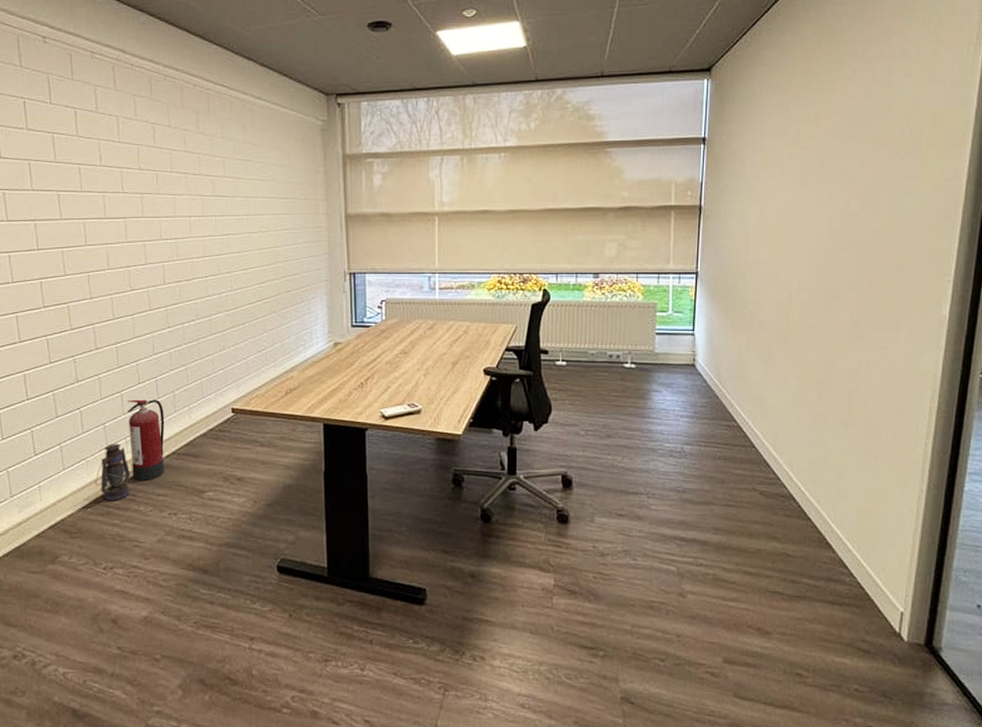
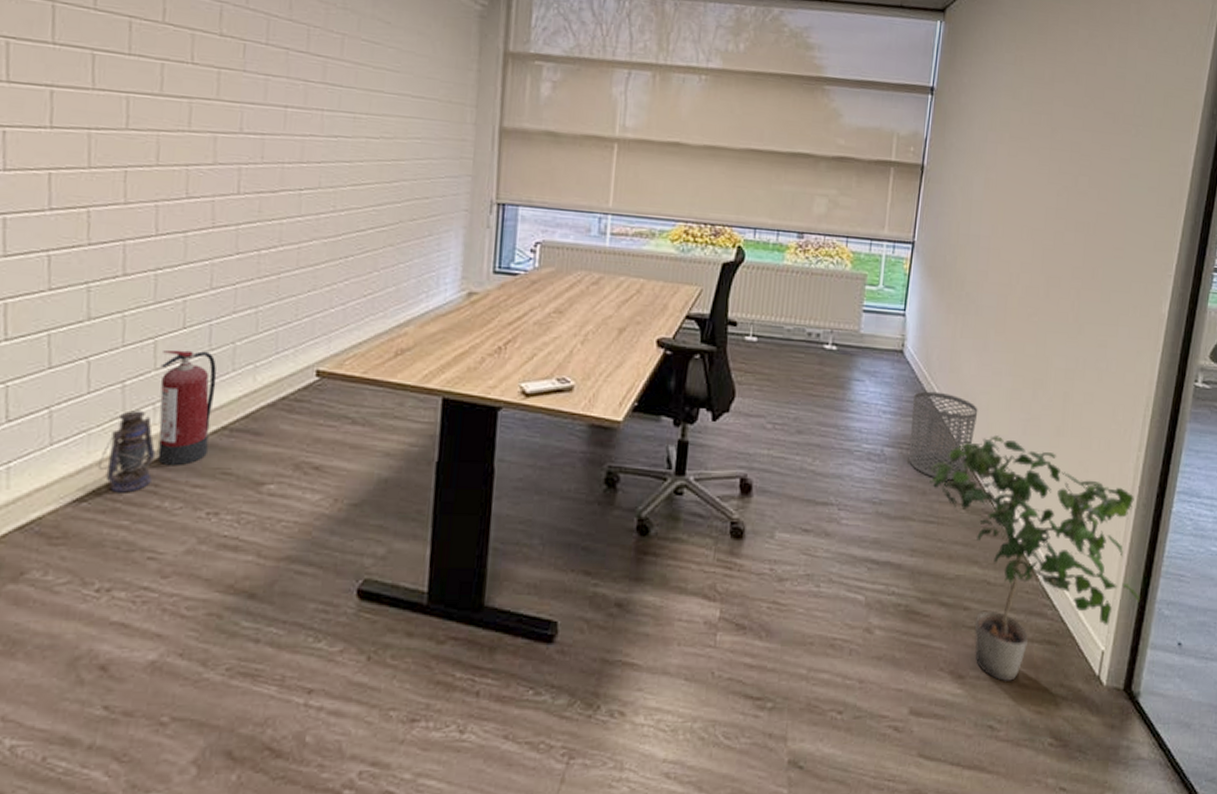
waste bin: none [707,397,768,471] -> present [909,391,978,481]
potted plant: none [727,430,937,637] -> present [929,434,1141,681]

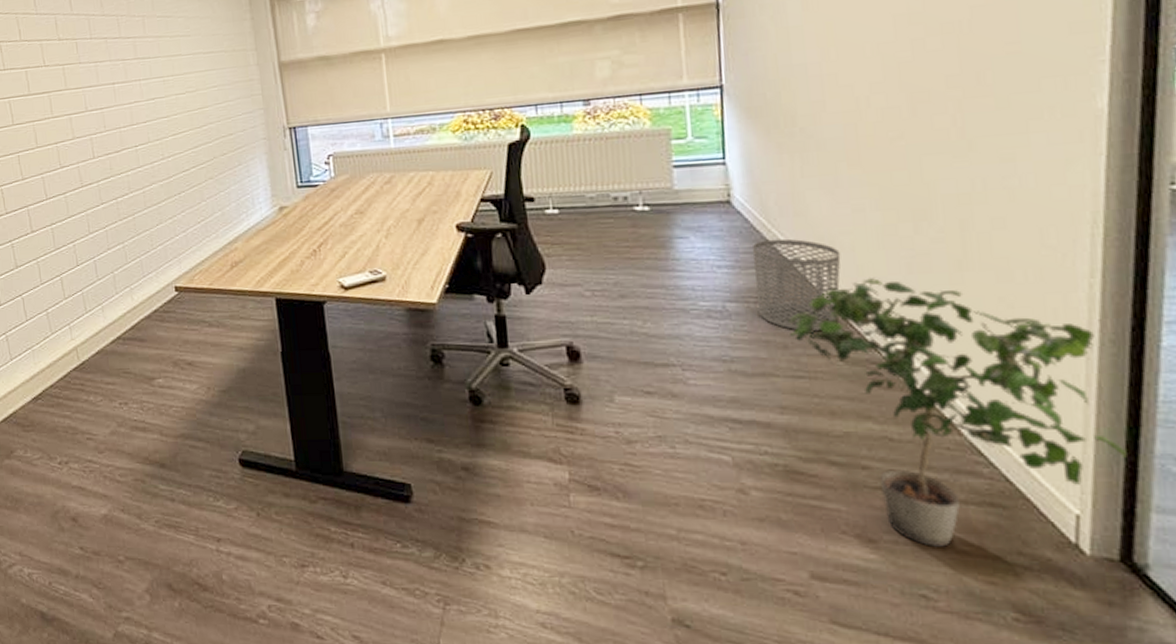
lantern: present [97,410,155,493] -> none [42,330,78,392]
fire extinguisher: present [157,349,217,466] -> none [67,281,111,370]

